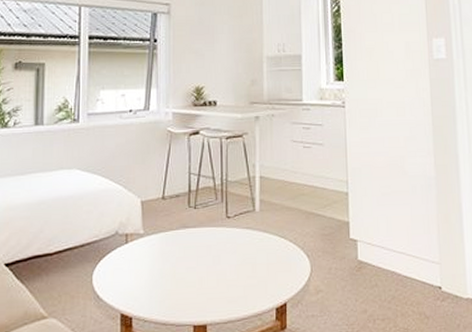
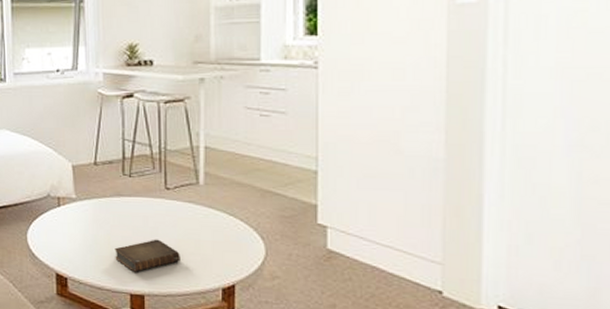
book: none [180,267,239,302] -> present [115,239,180,272]

